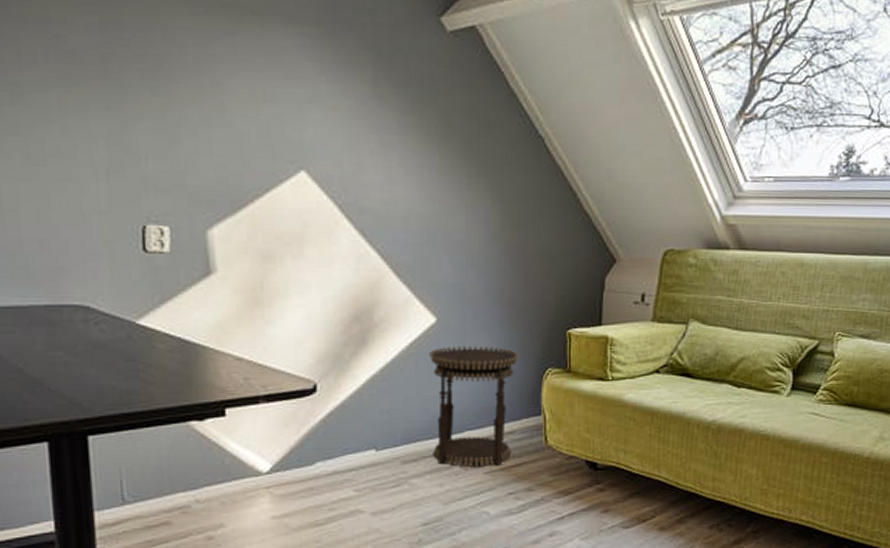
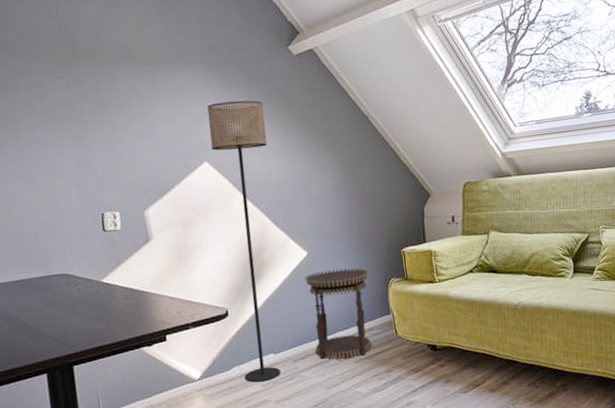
floor lamp: none [312,85,396,485] -> present [207,100,281,383]

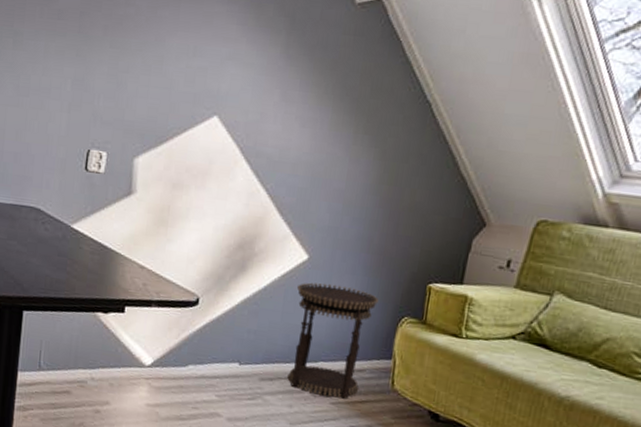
floor lamp: present [207,100,281,383] -> none [199,45,301,393]

